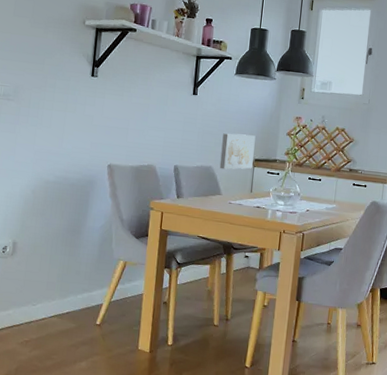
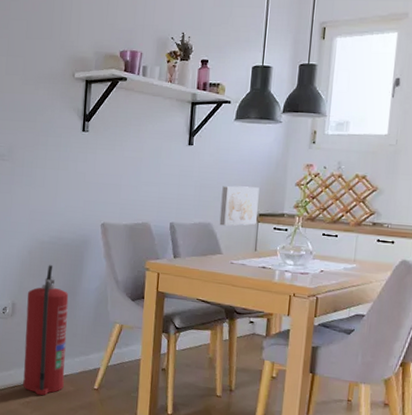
fire extinguisher: none [22,204,73,334] -> present [23,265,69,396]

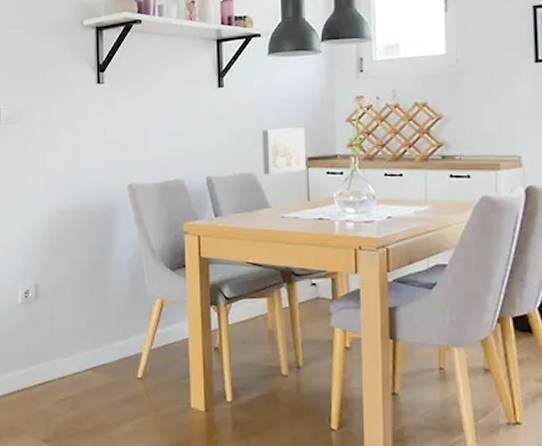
fire extinguisher: present [23,265,69,396] -> none [52,237,102,391]

